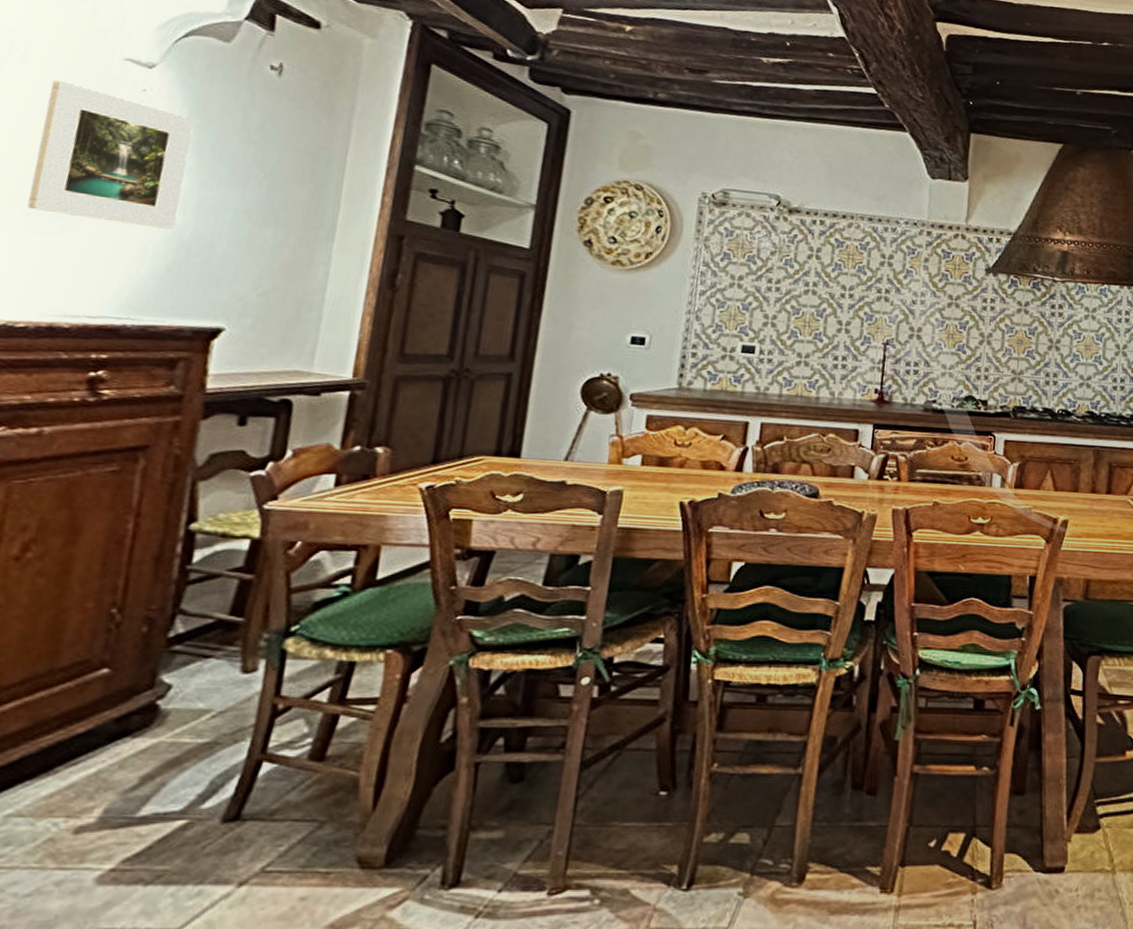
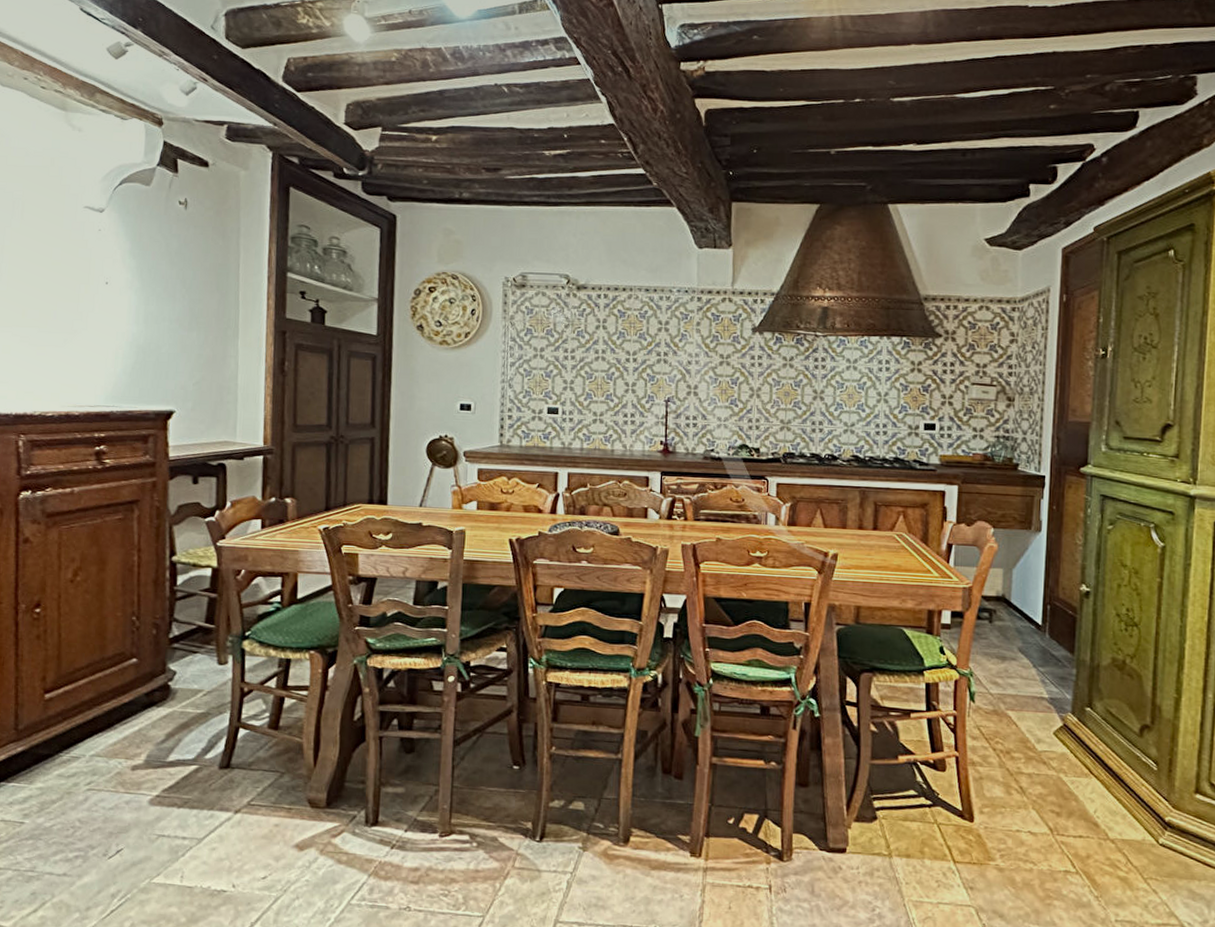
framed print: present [27,80,195,230] -> none [40,229,135,337]

